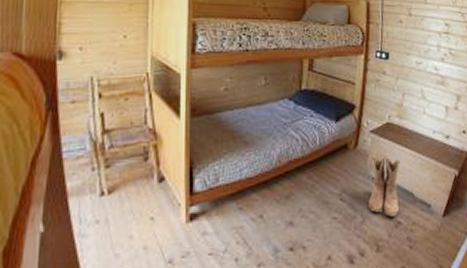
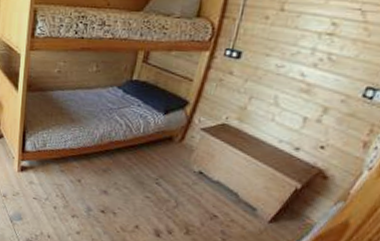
boots: present [369,155,400,218] -> none [185,151,230,211]

